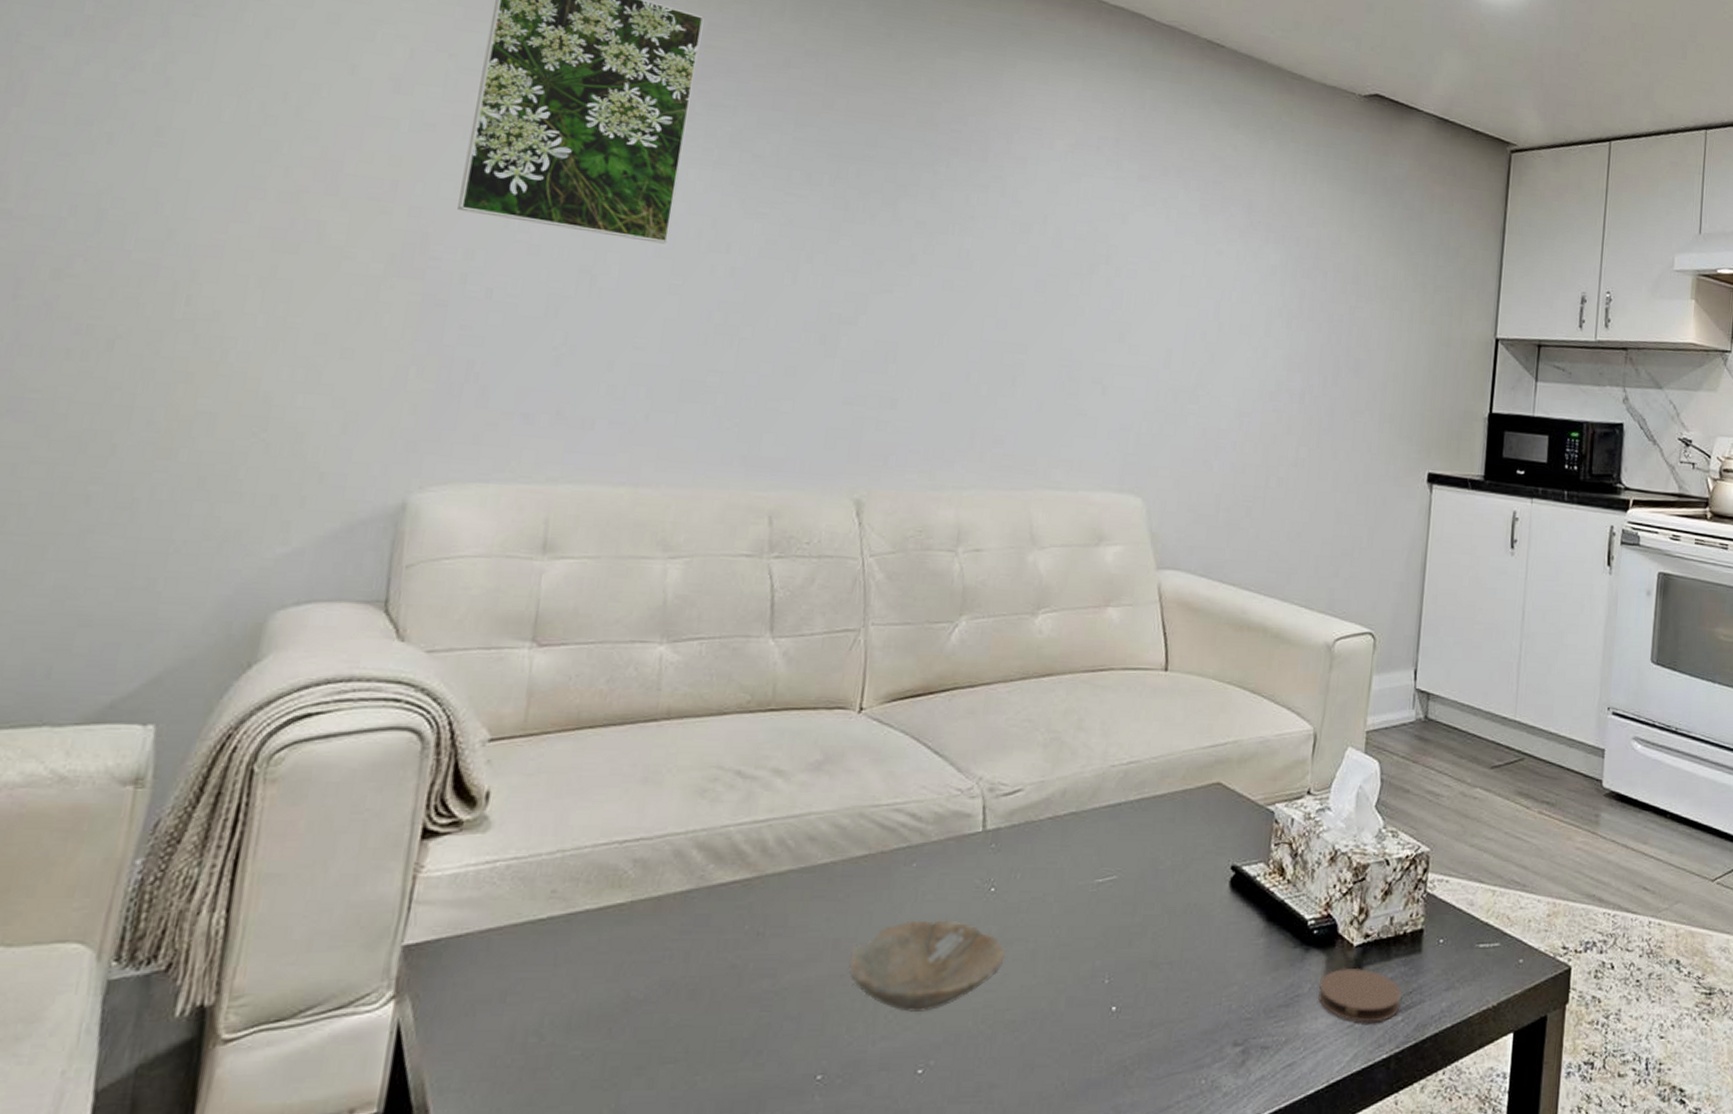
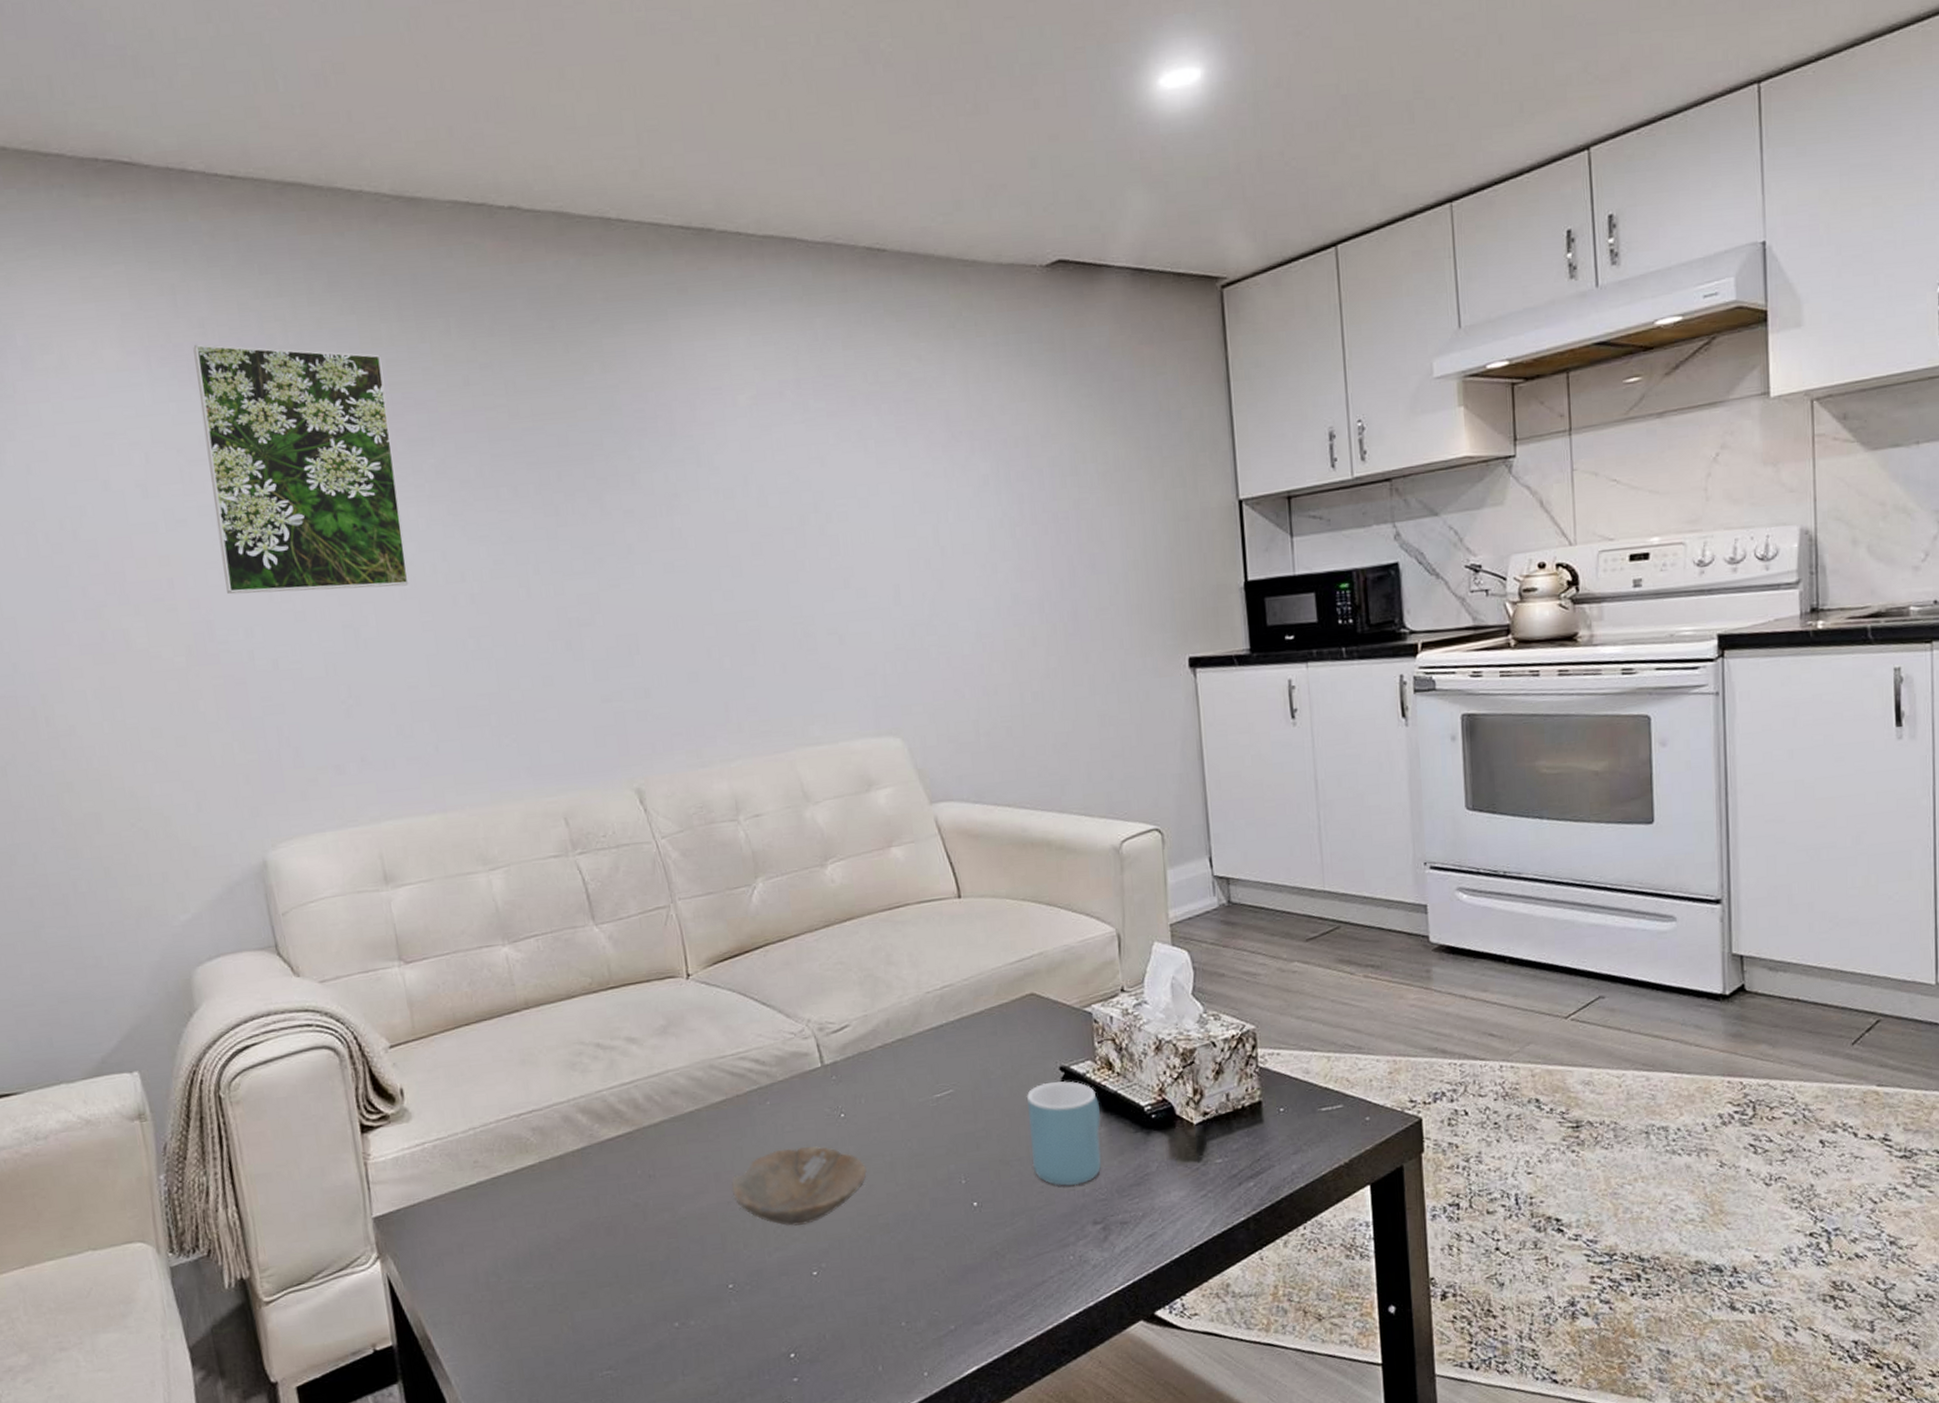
mug: none [1183,882,1264,1000] -> present [1026,1081,1102,1186]
coaster: present [1318,967,1402,1023] -> none [1166,1143,1250,1192]

